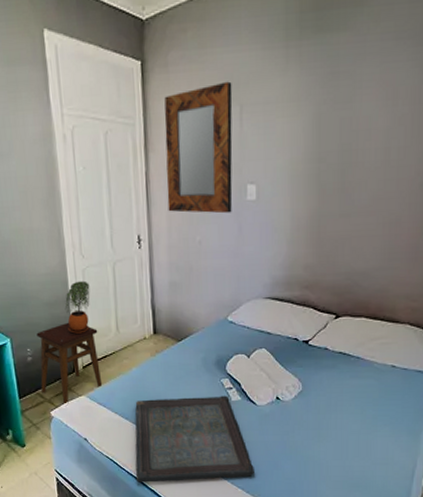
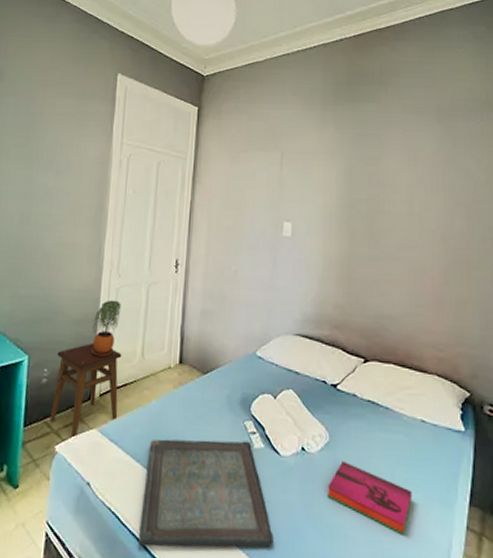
home mirror: present [164,81,233,214] -> none [208,131,276,247]
hardback book: none [302,406,381,460] -> present [328,461,412,535]

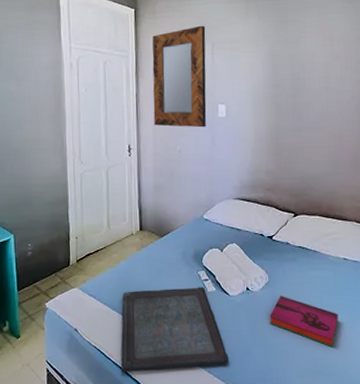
stool: present [50,342,122,440] -> none [37,220,94,297]
potted plant: present [91,300,121,357] -> none [63,183,86,230]
home mirror: none [208,131,276,247] -> present [152,25,207,128]

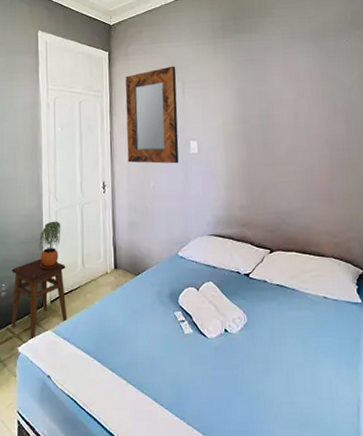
stool: none [37,220,94,297] -> present [11,258,68,341]
potted plant: none [63,183,86,230] -> present [38,221,61,269]
serving tray: present [121,287,229,372] -> none [95,328,209,424]
hardback book: present [270,296,338,347] -> none [250,338,323,395]

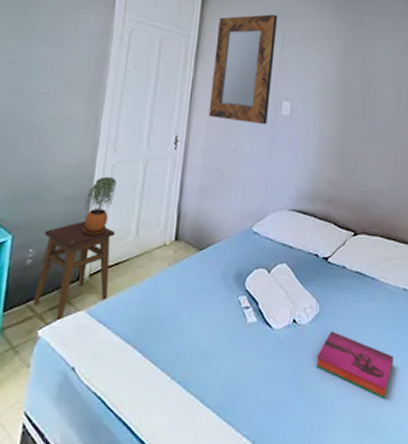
hardback book: none [250,338,323,395] -> present [316,331,393,399]

